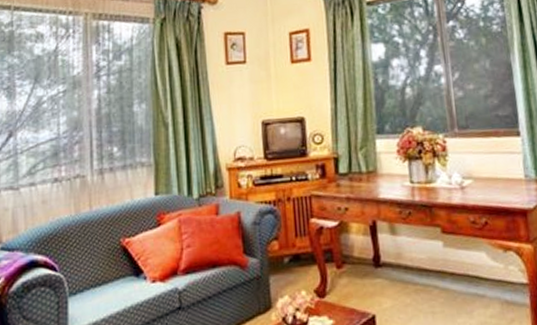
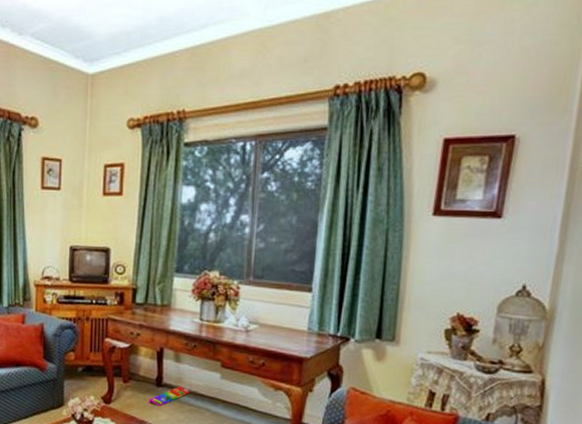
knob puzzle: none [367,262,412,292] -> present [148,386,190,407]

